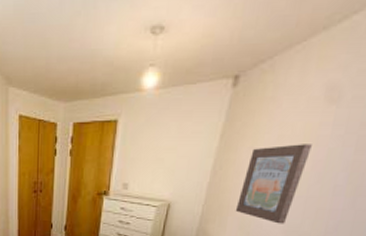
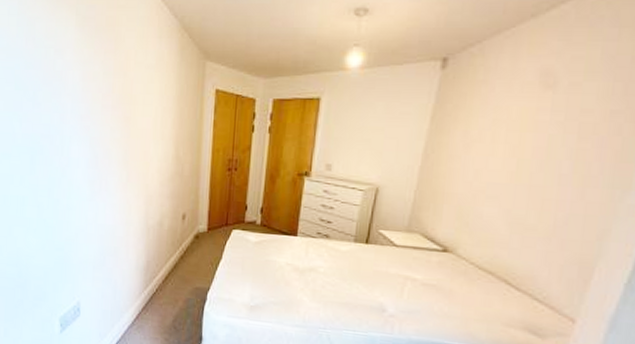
wall art: present [235,144,312,224] -> none [451,129,530,215]

